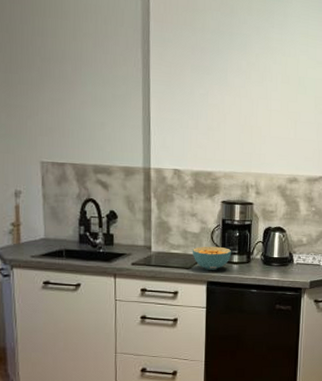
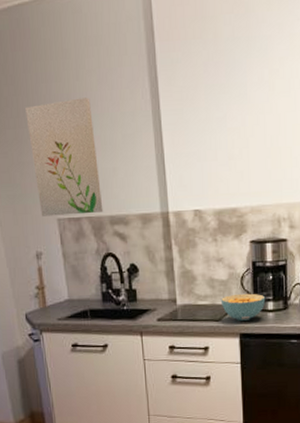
wall art: none [18,55,88,161] -> present [25,97,104,216]

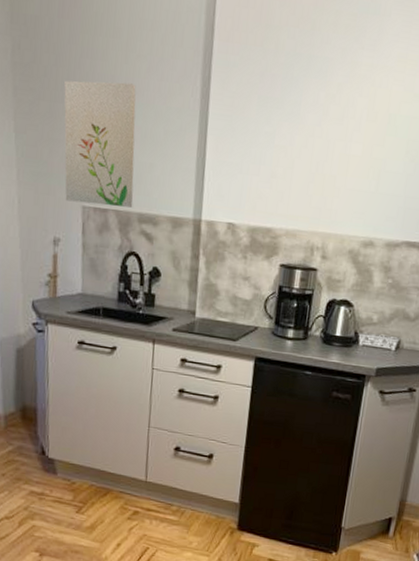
cereal bowl: present [220,293,266,322] -> none [241,315,287,346]

